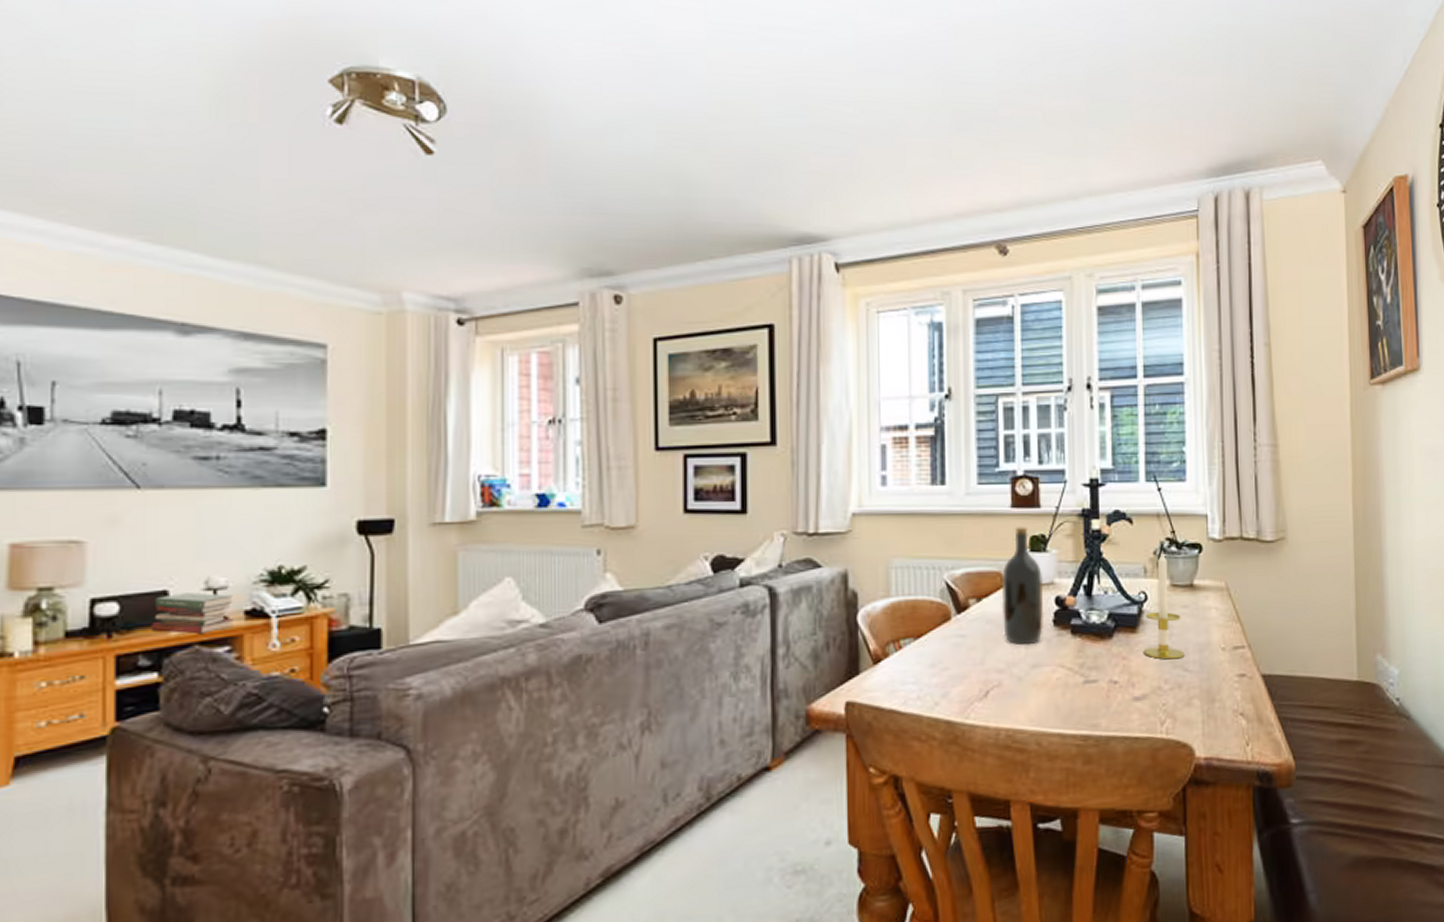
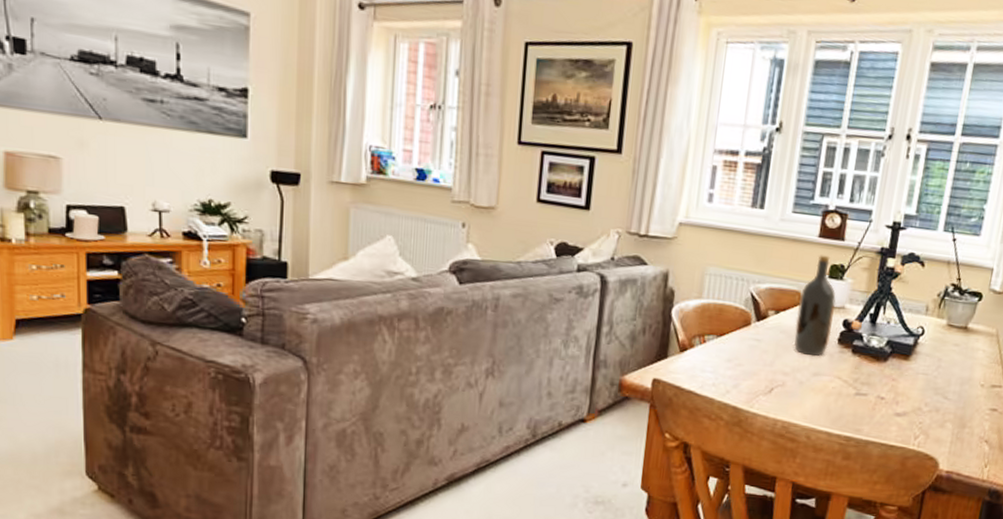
candle: none [86,606,142,641] -> present [64,213,105,242]
books: present [152,592,233,635] -> none [113,210,174,246]
candle: present [1143,550,1185,660] -> none [911,294,951,388]

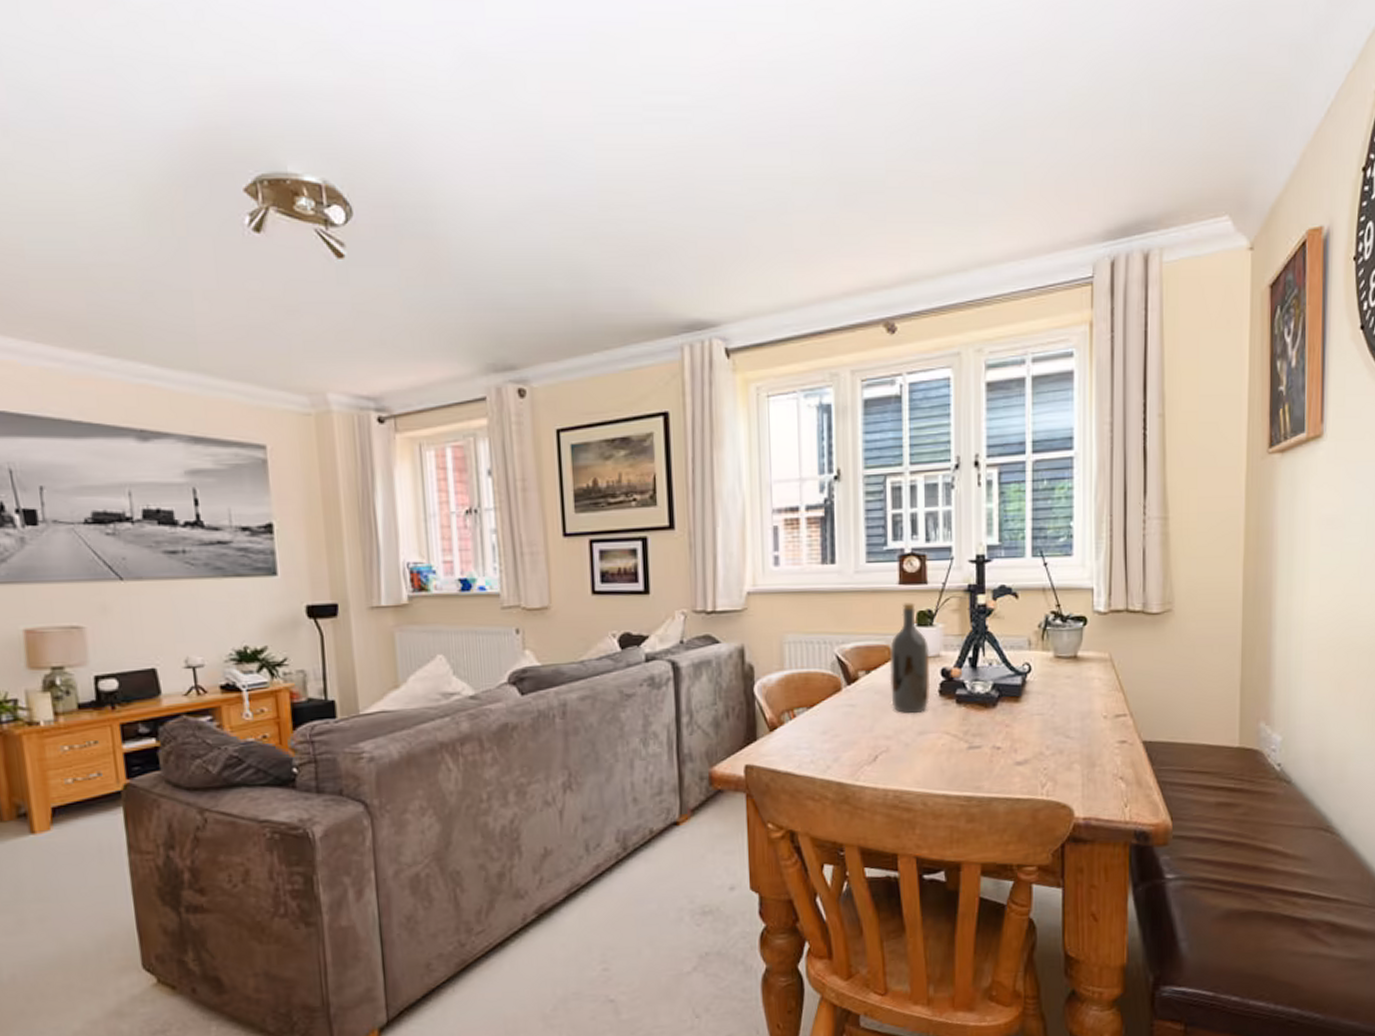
candle: present [64,213,105,242] -> none [95,682,139,712]

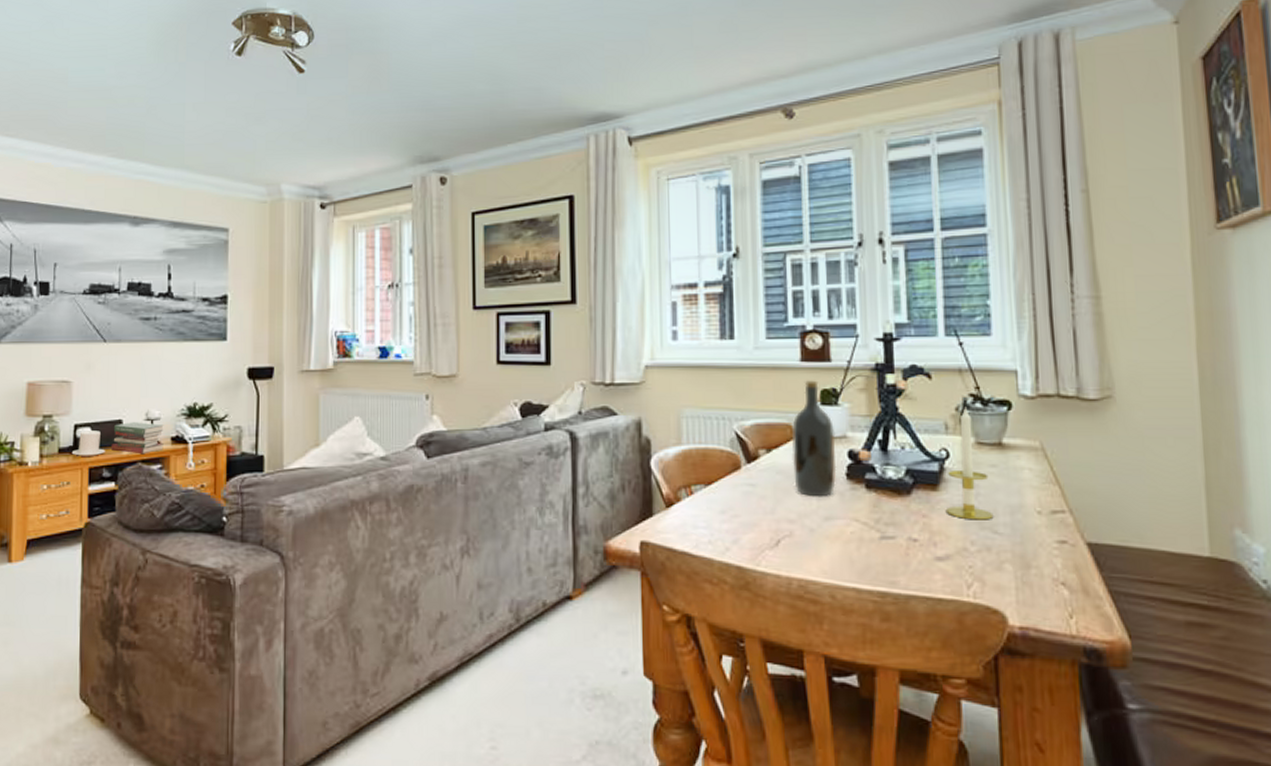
candle: none [95,682,139,712] -> present [71,430,105,456]
books: none [145,670,212,706] -> present [111,422,164,455]
candle: none [1026,623,1067,727] -> present [945,406,994,520]

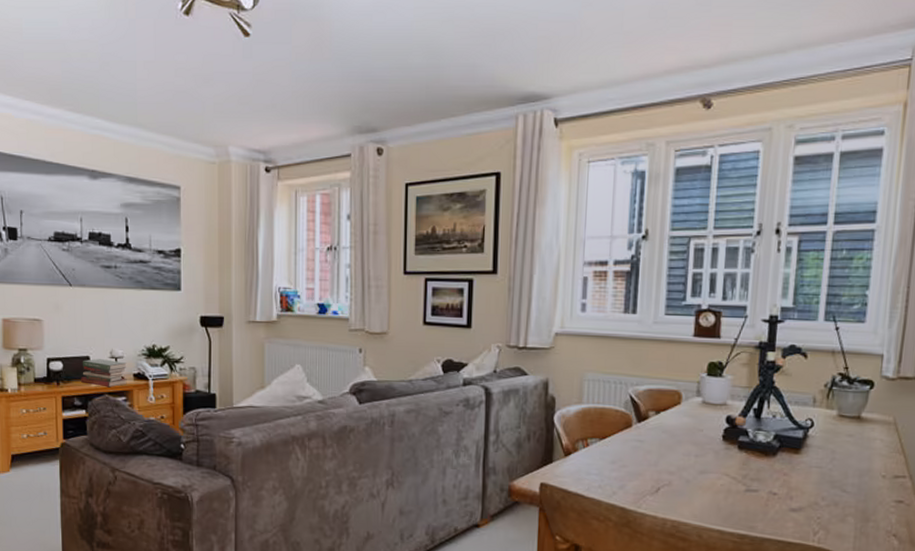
candle: present [71,430,105,456] -> none [46,364,76,387]
wine bottle: present [791,380,837,497] -> none [676,354,717,455]
candle: present [945,406,994,520] -> none [804,384,845,481]

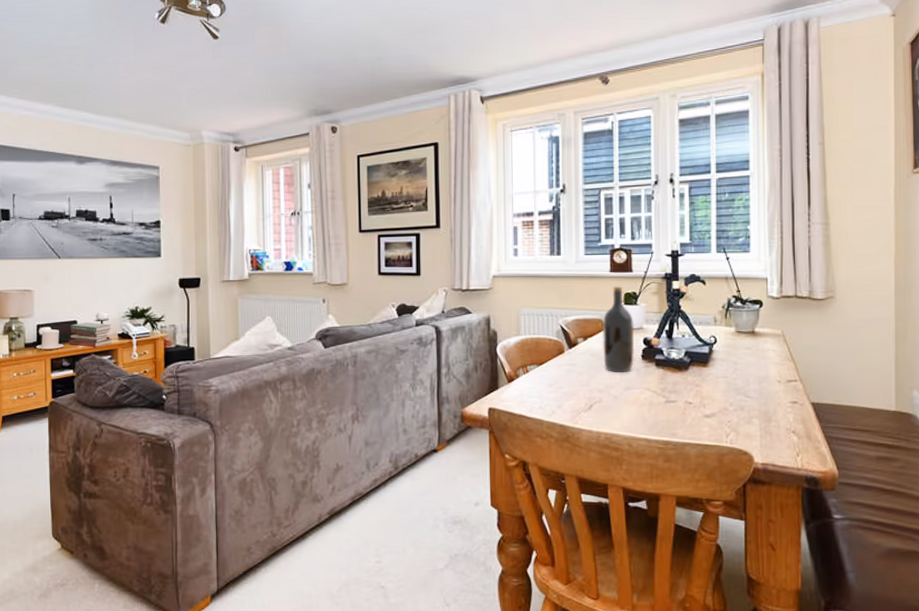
candle: none [46,364,76,387] -> present [36,329,64,350]
wine bottle: none [676,354,717,455] -> present [602,286,635,373]

